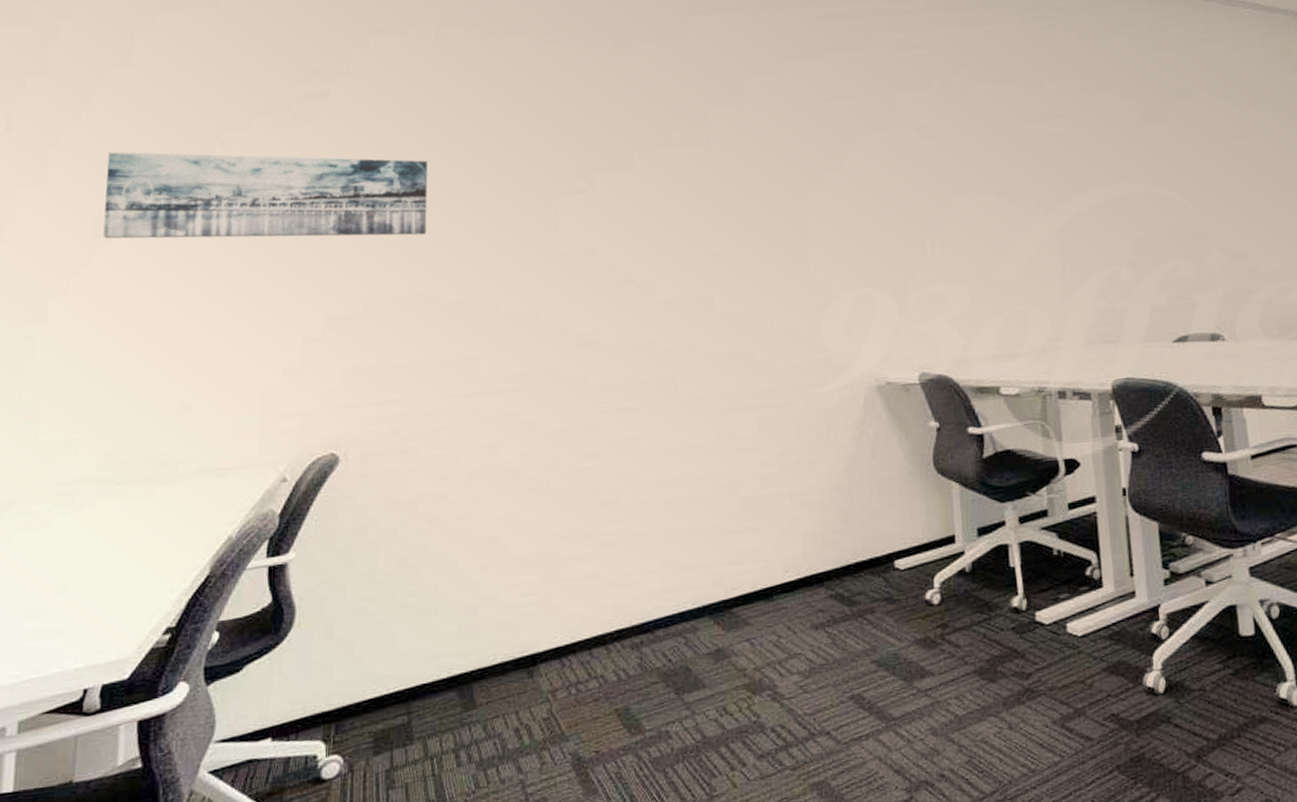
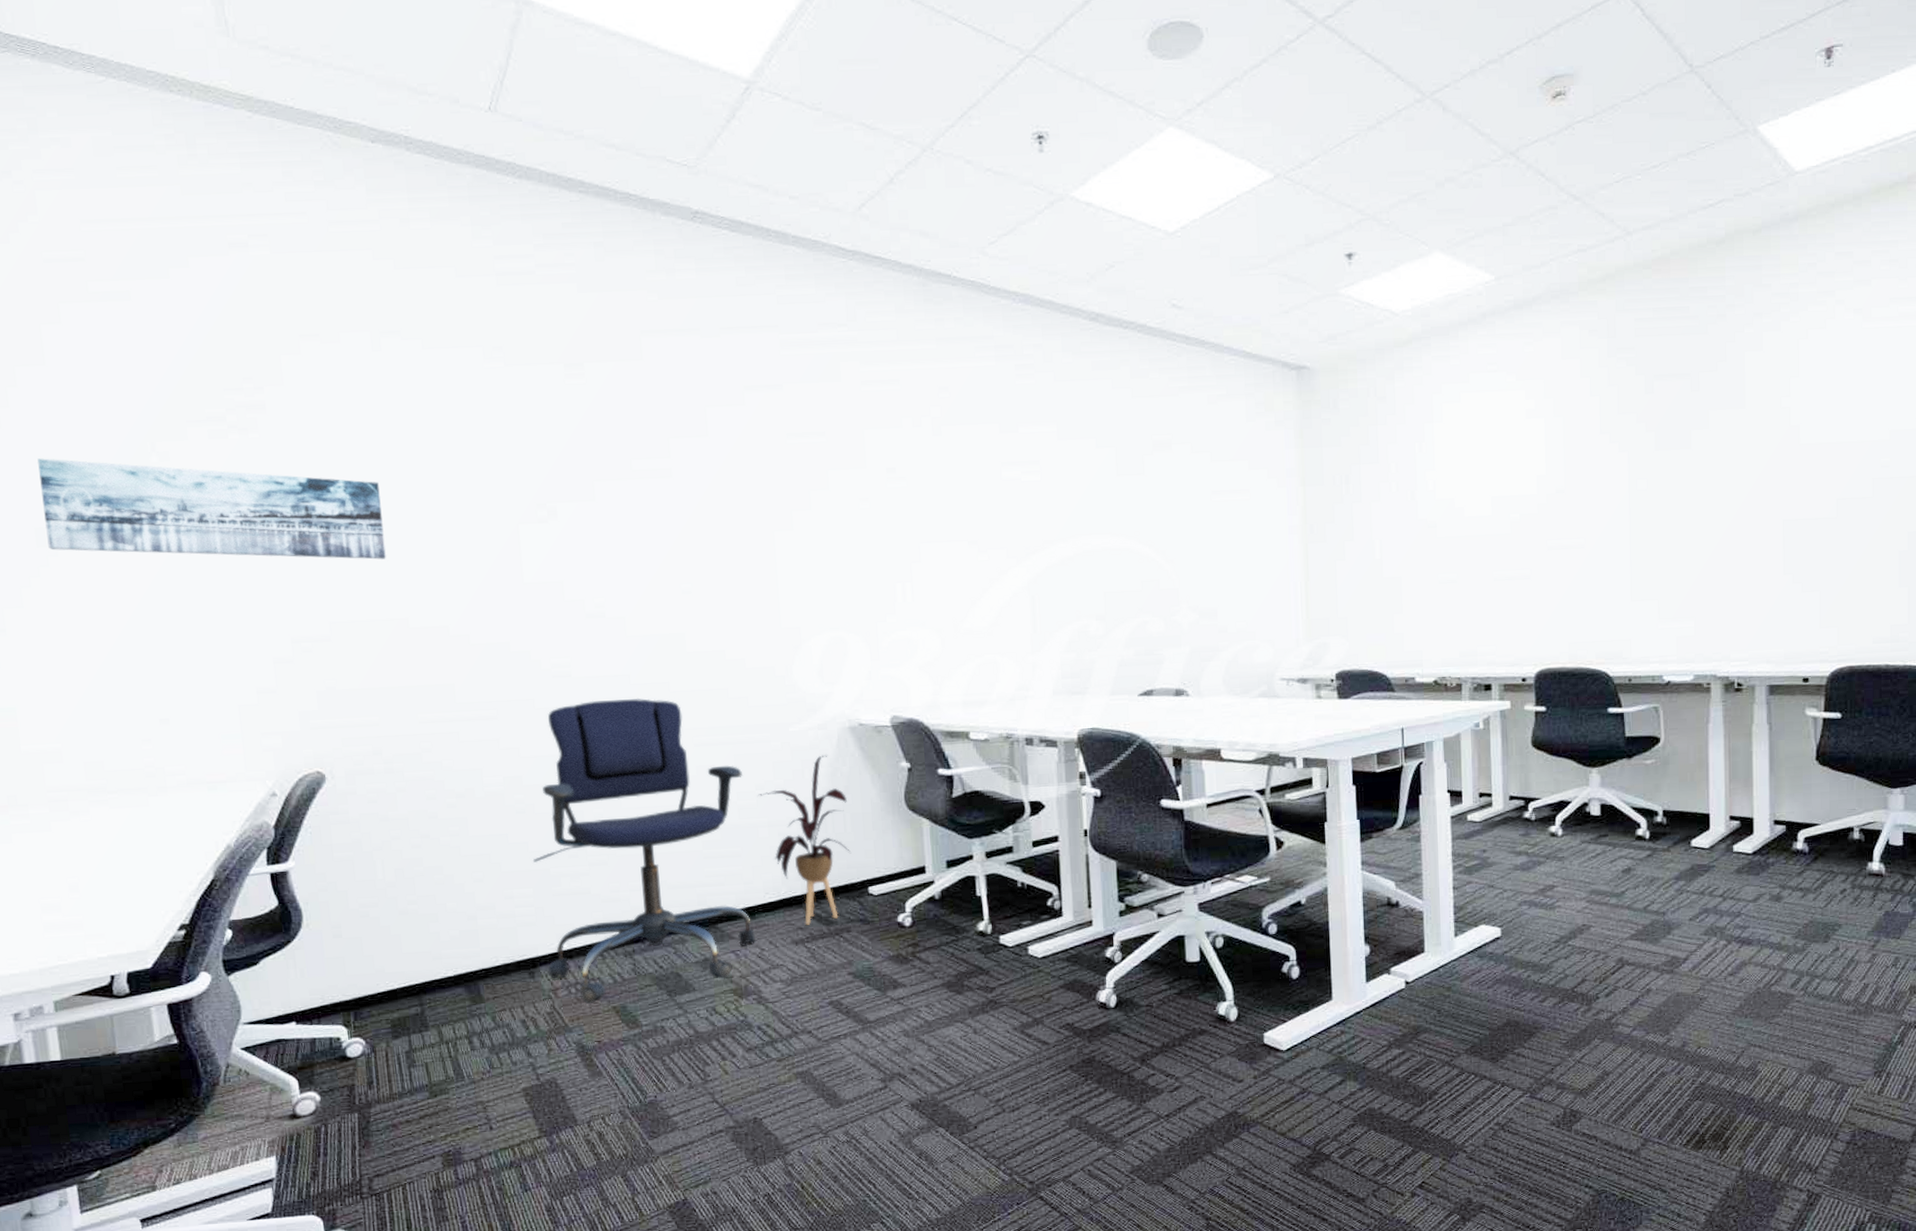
office chair: none [542,364,772,708] -> present [532,698,755,1005]
house plant: none [781,416,876,606] -> present [758,755,851,925]

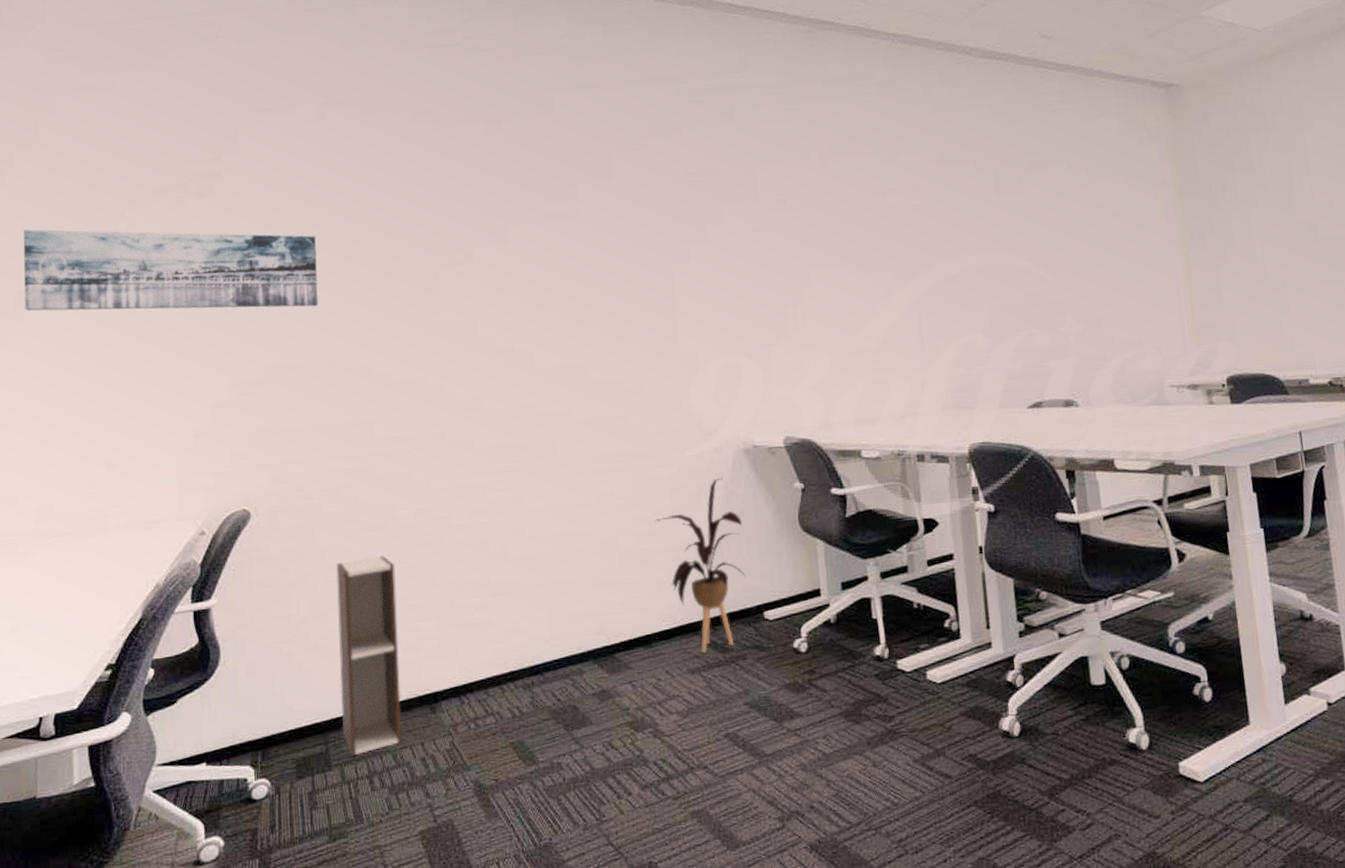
shelf: none [422,822,501,1017] -> present [336,556,402,756]
office chair: present [532,698,755,1005] -> none [438,428,652,741]

